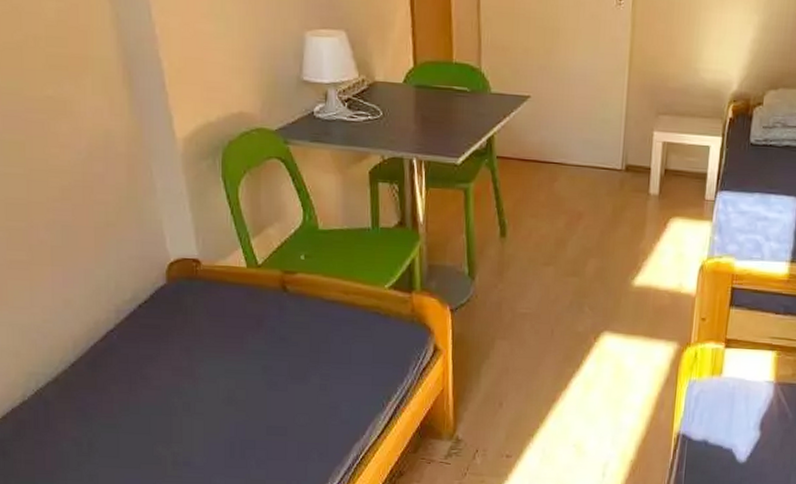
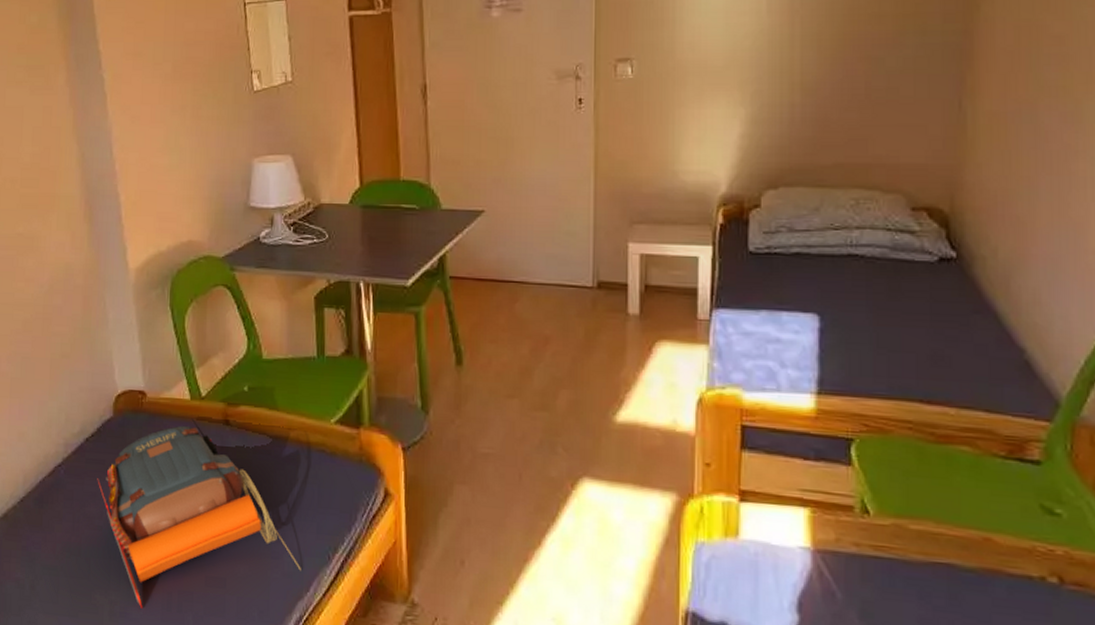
backpack: none [153,285,358,457] -> present [97,419,301,609]

